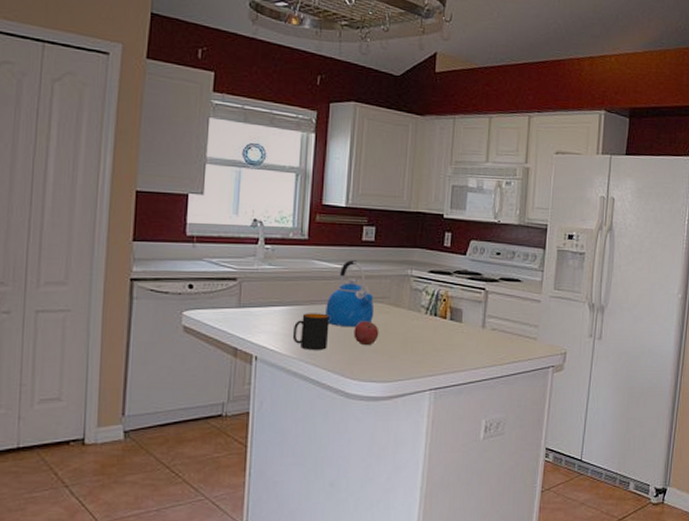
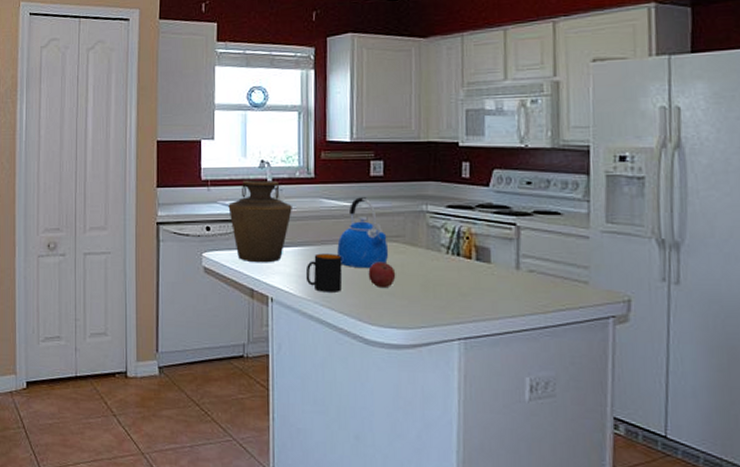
vase: none [215,238,283,322] -> present [228,179,292,263]

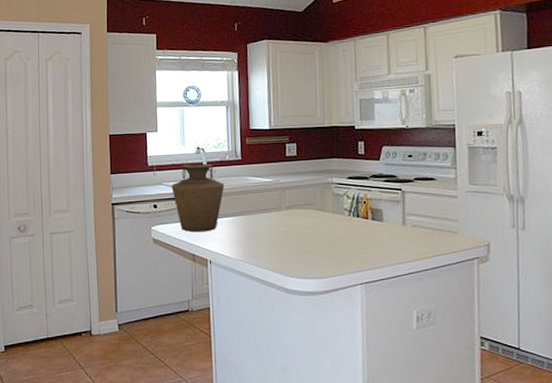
mug: present [305,253,343,292] -> none [237,221,267,253]
kettle: present [337,197,389,269] -> none [262,174,304,232]
apple: present [368,261,396,287] -> none [287,225,310,246]

